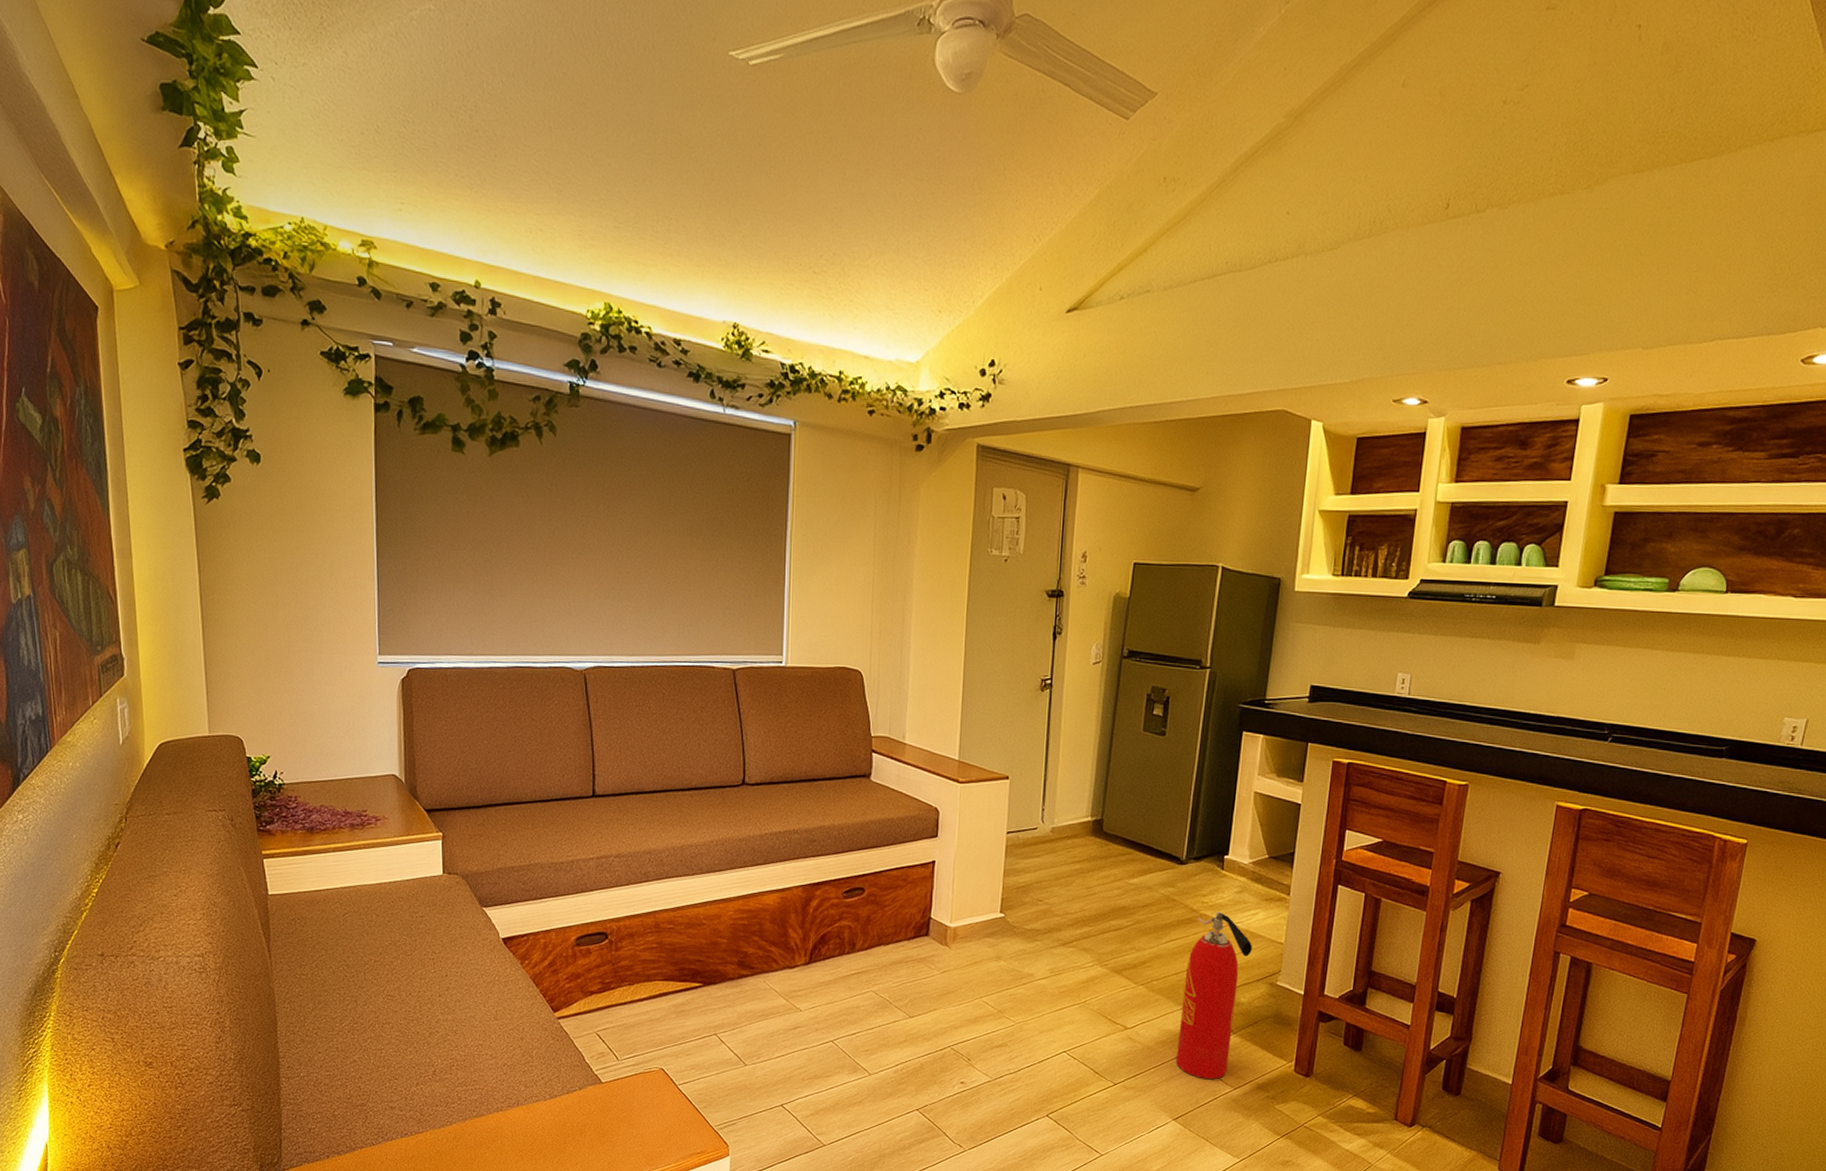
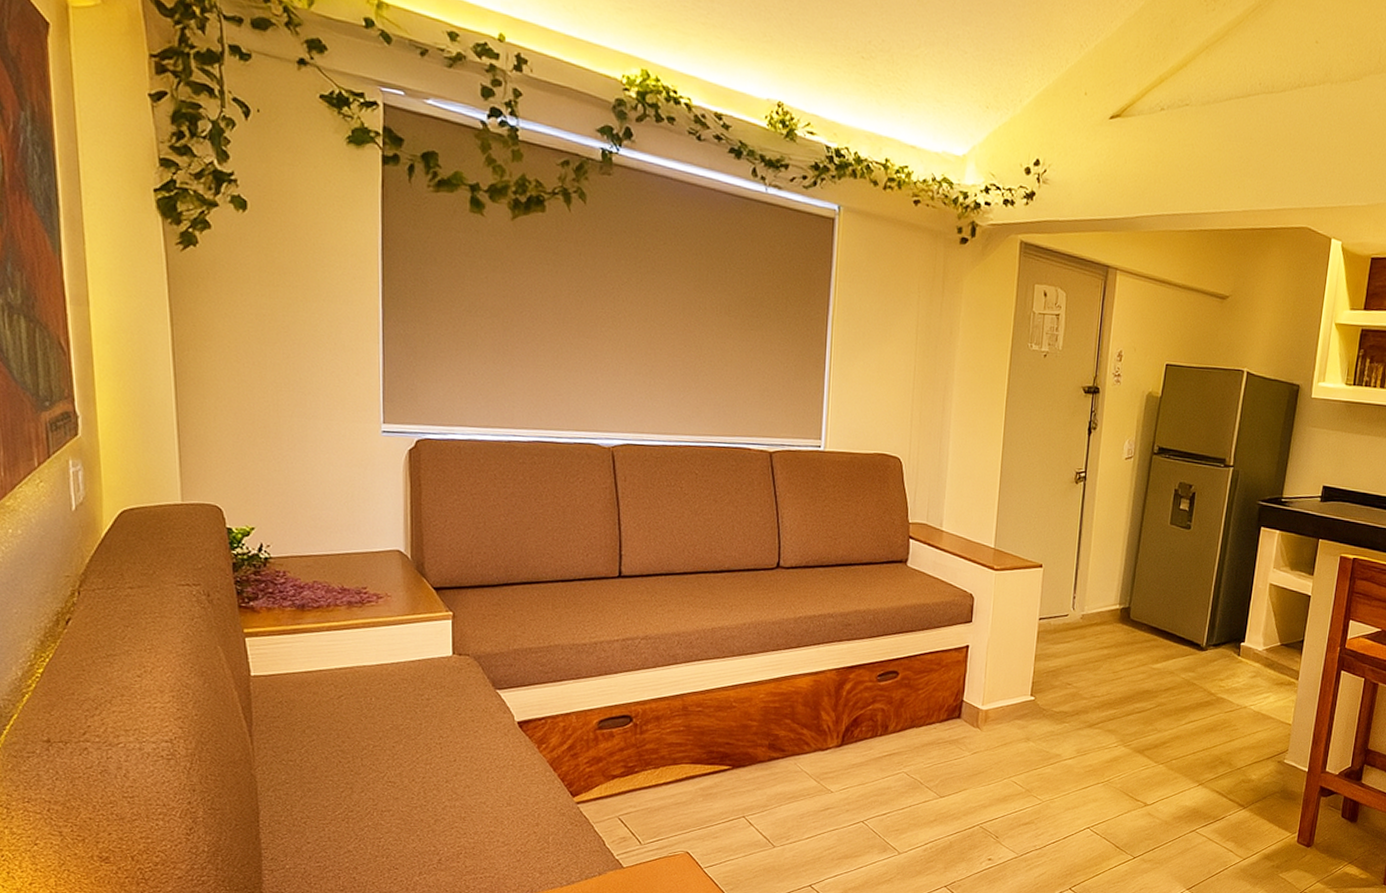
fire extinguisher: present [1176,911,1253,1080] -> none [1191,694,1264,852]

